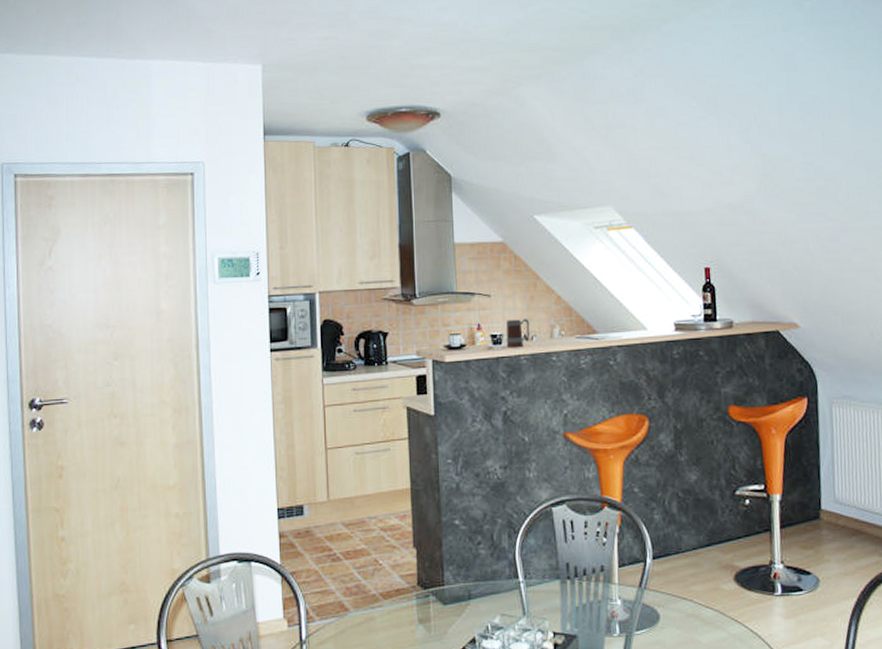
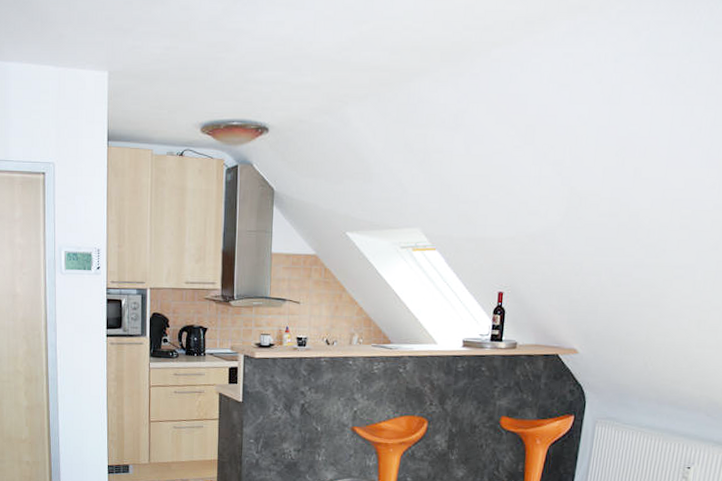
beer mug: present [506,319,530,349] -> none [309,325,333,351]

